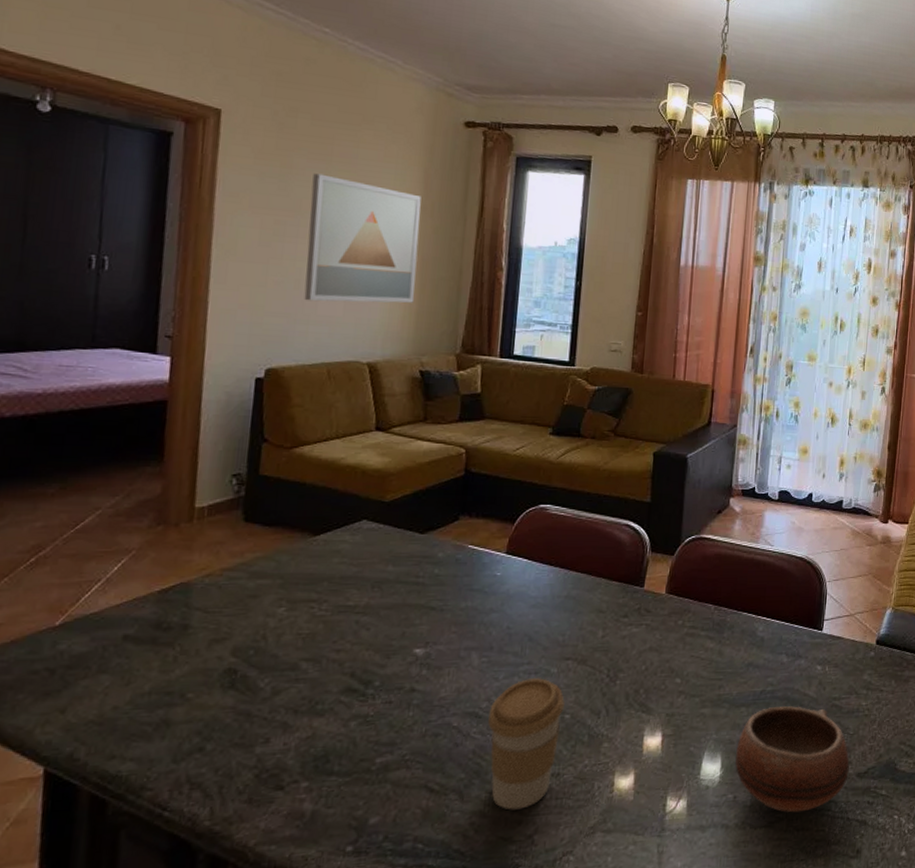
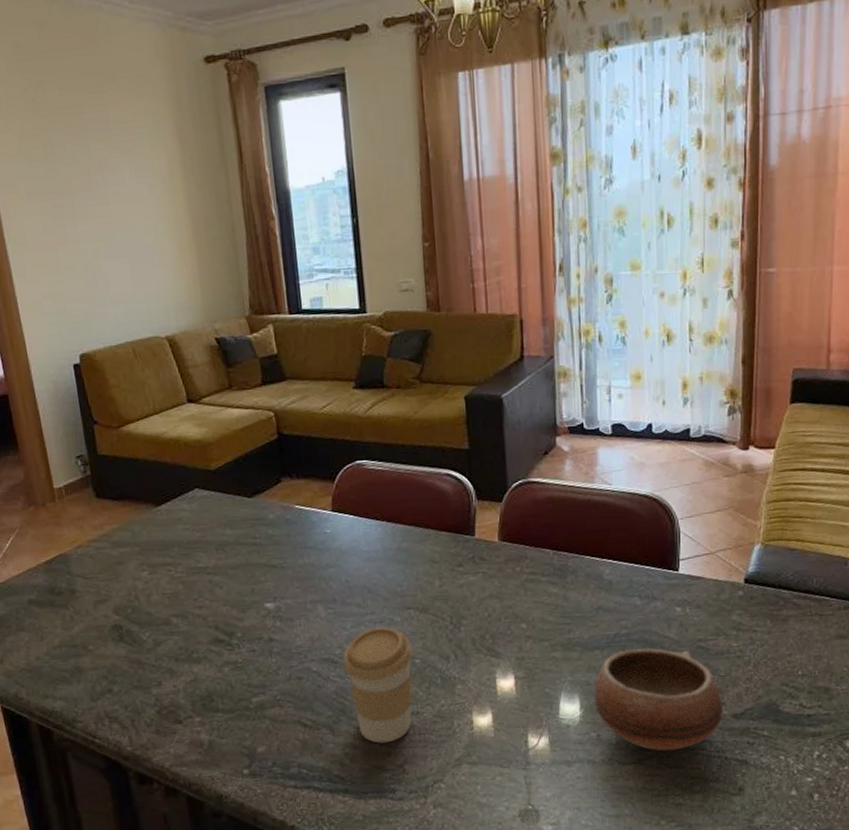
wall art: present [304,173,421,303] -> none [74,147,196,283]

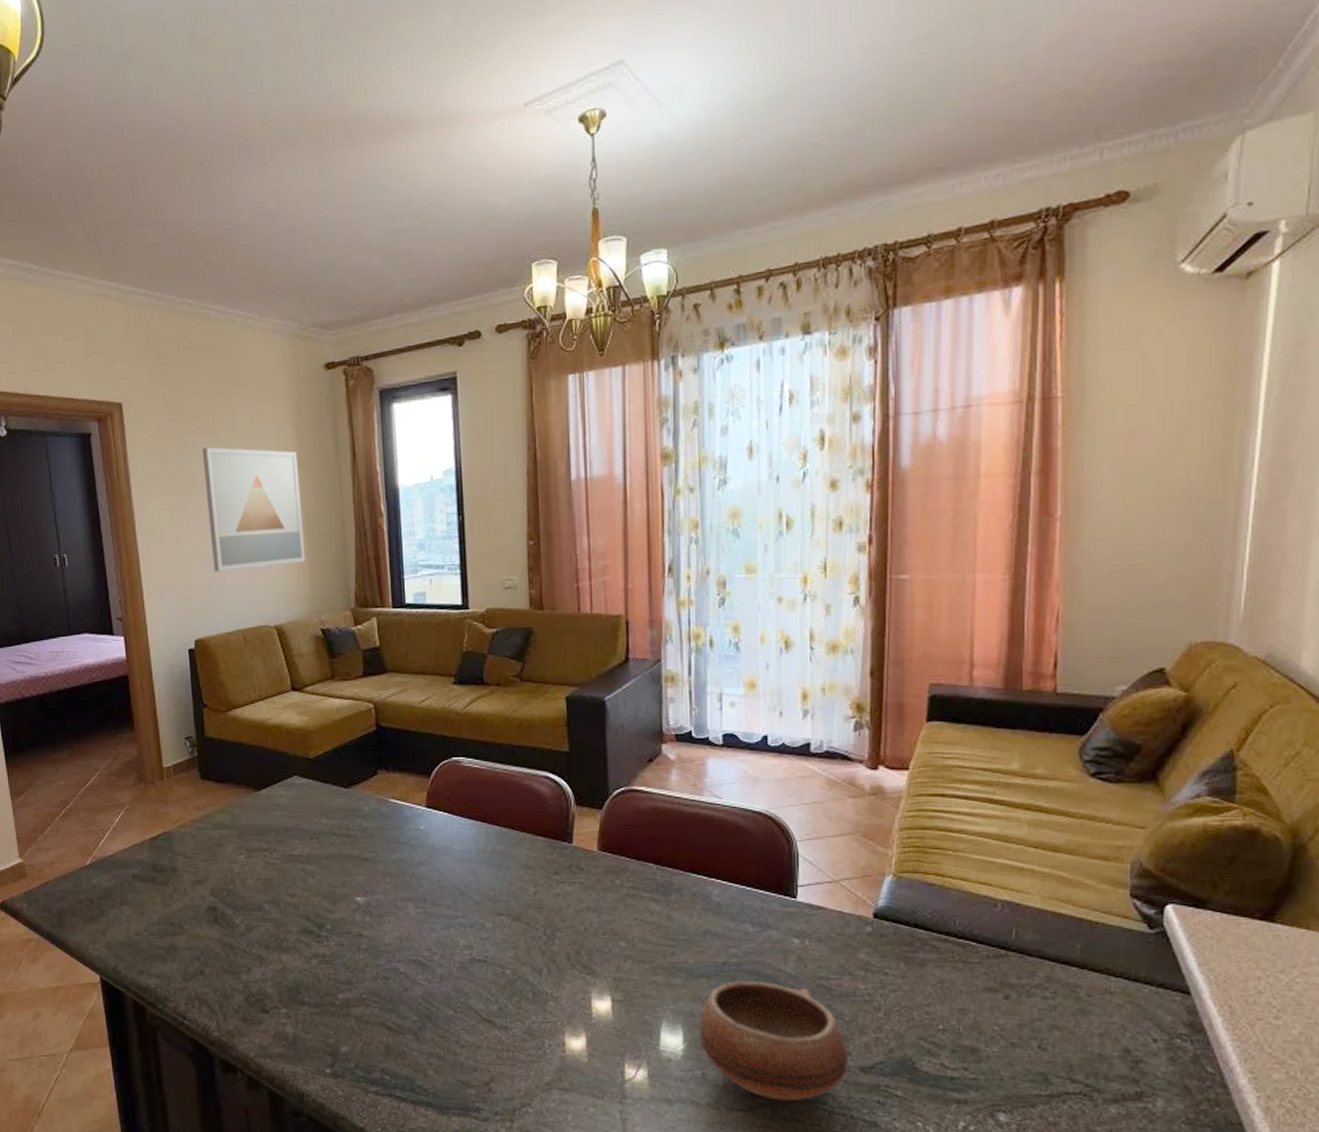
wall art: none [74,147,196,283] -> present [202,447,306,573]
coffee cup: present [343,625,413,743] -> none [431,930,504,1057]

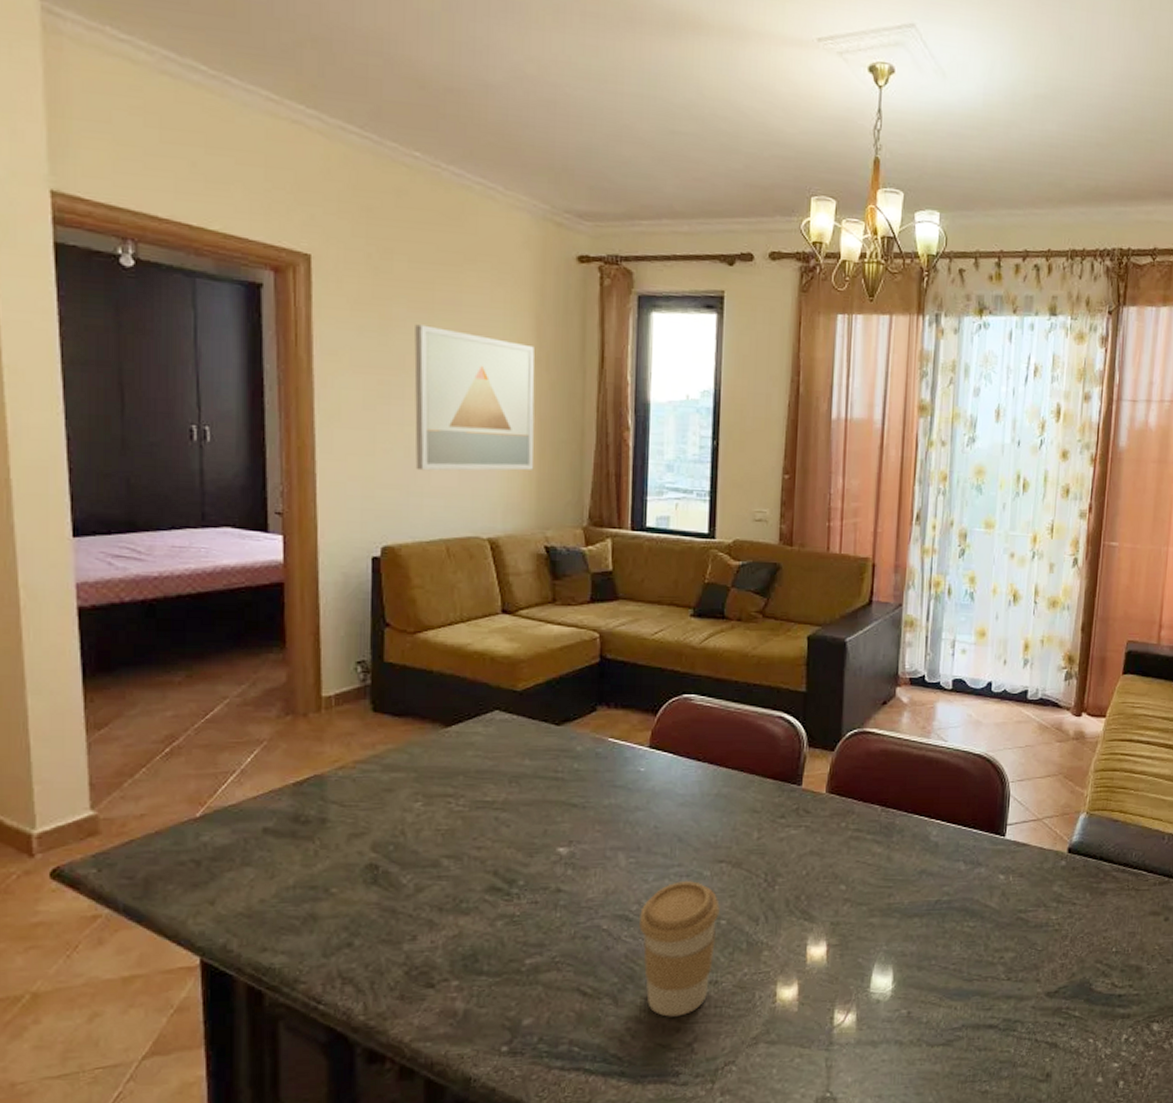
coffee cup: none [431,930,504,1057] -> present [639,880,720,1017]
bowl: present [698,981,848,1101] -> none [908,918,1038,1032]

